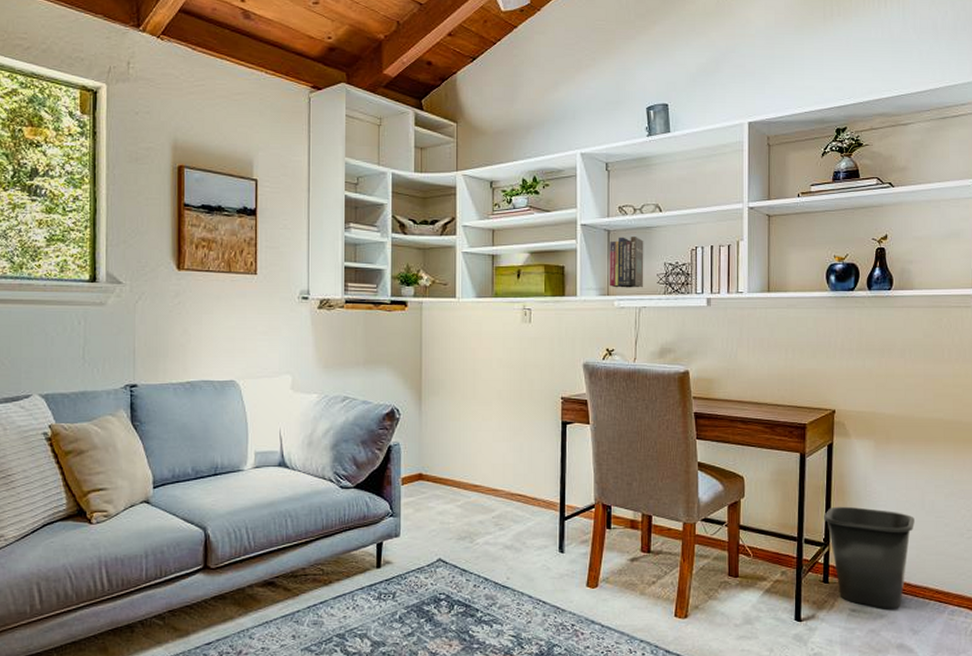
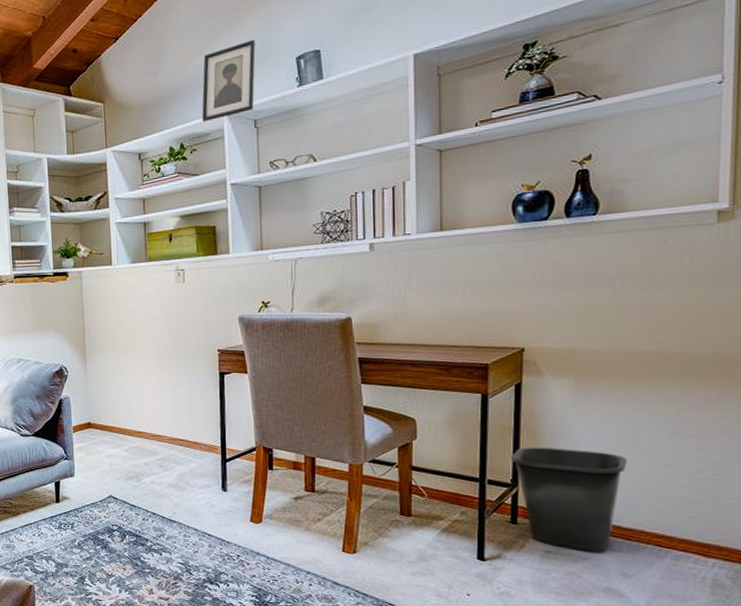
picture frame: none [556,84,609,158] -> present [202,40,256,122]
books: present [610,237,644,288] -> none [261,189,300,242]

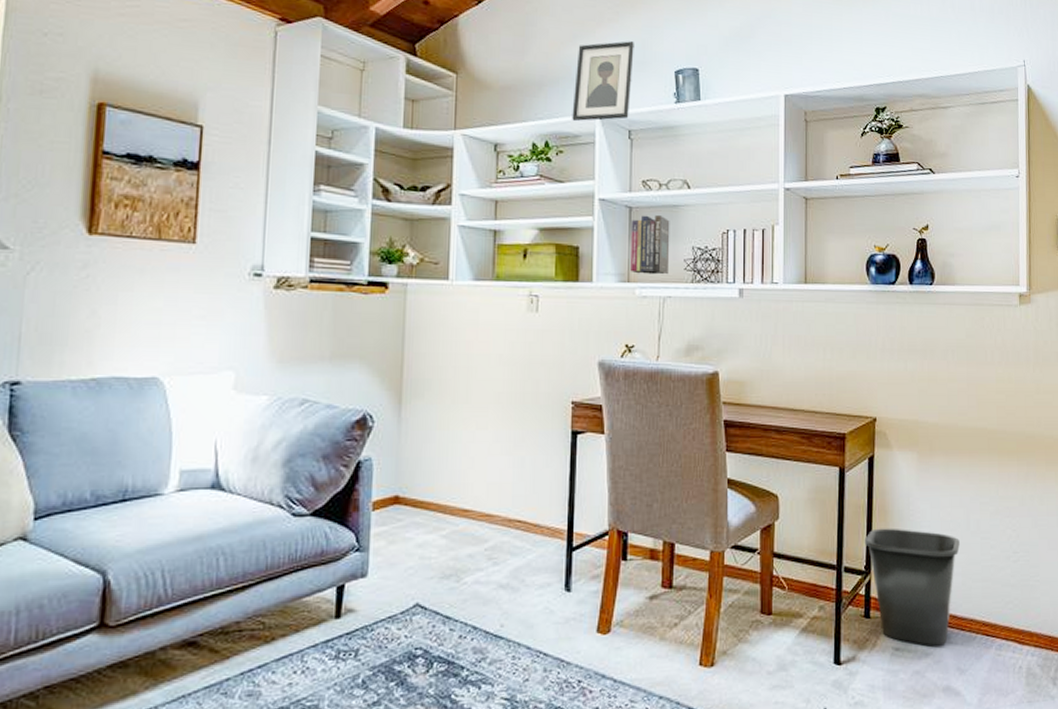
books: none [261,189,300,242] -> present [631,215,670,275]

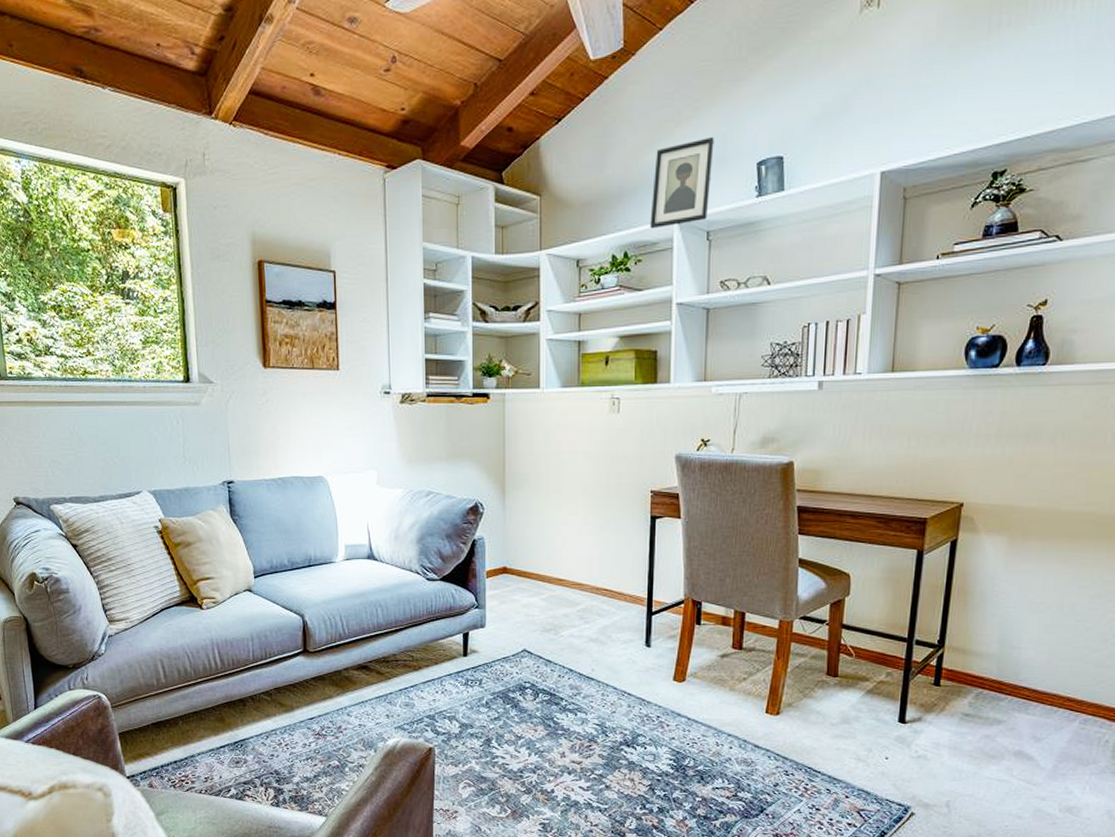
books: present [631,215,670,275] -> none [707,315,748,373]
waste bin: present [864,528,960,646] -> none [939,607,1049,715]

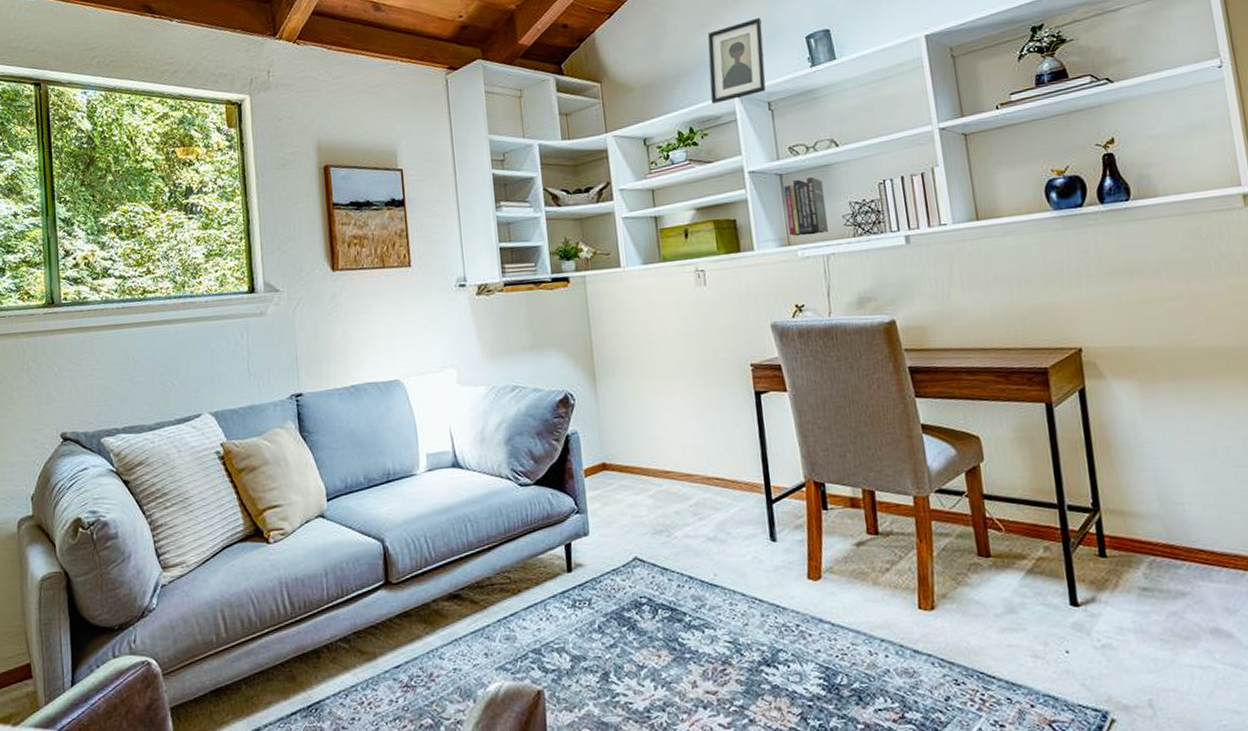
books: none [707,315,748,373] -> present [783,177,829,237]

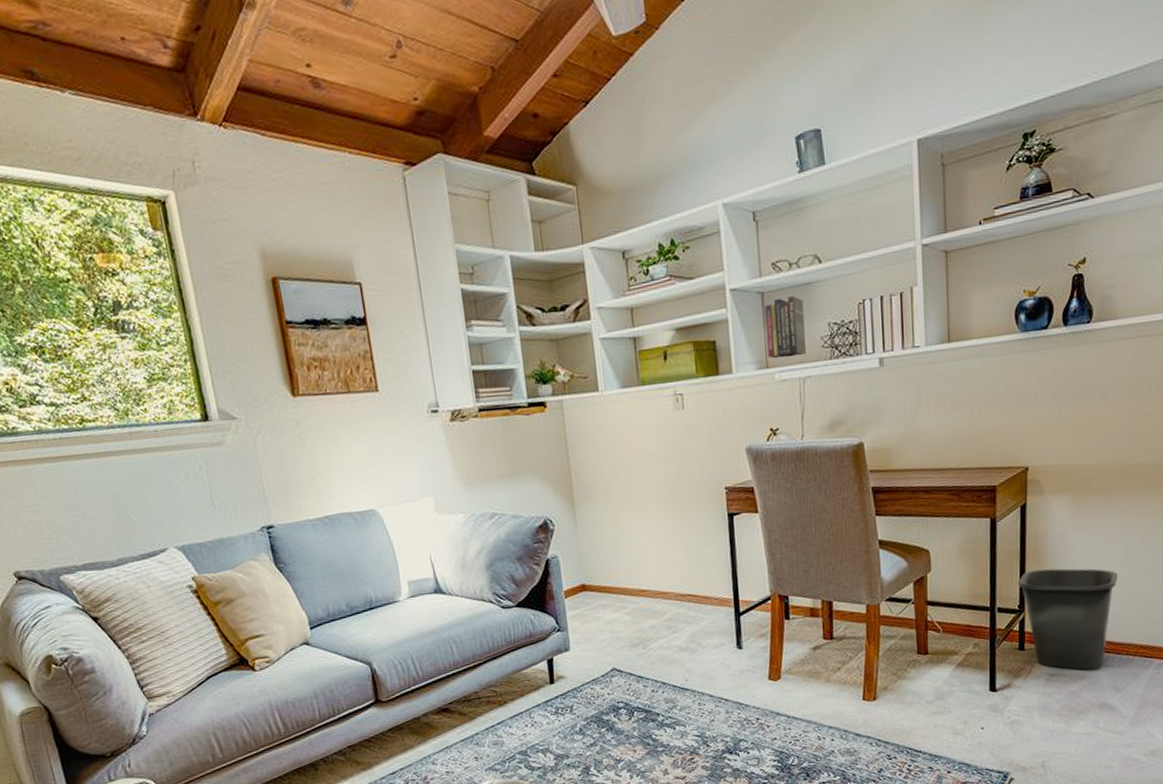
picture frame: present [707,18,766,105] -> none [692,113,752,214]
waste bin: none [1086,461,1208,585] -> present [1017,568,1118,670]

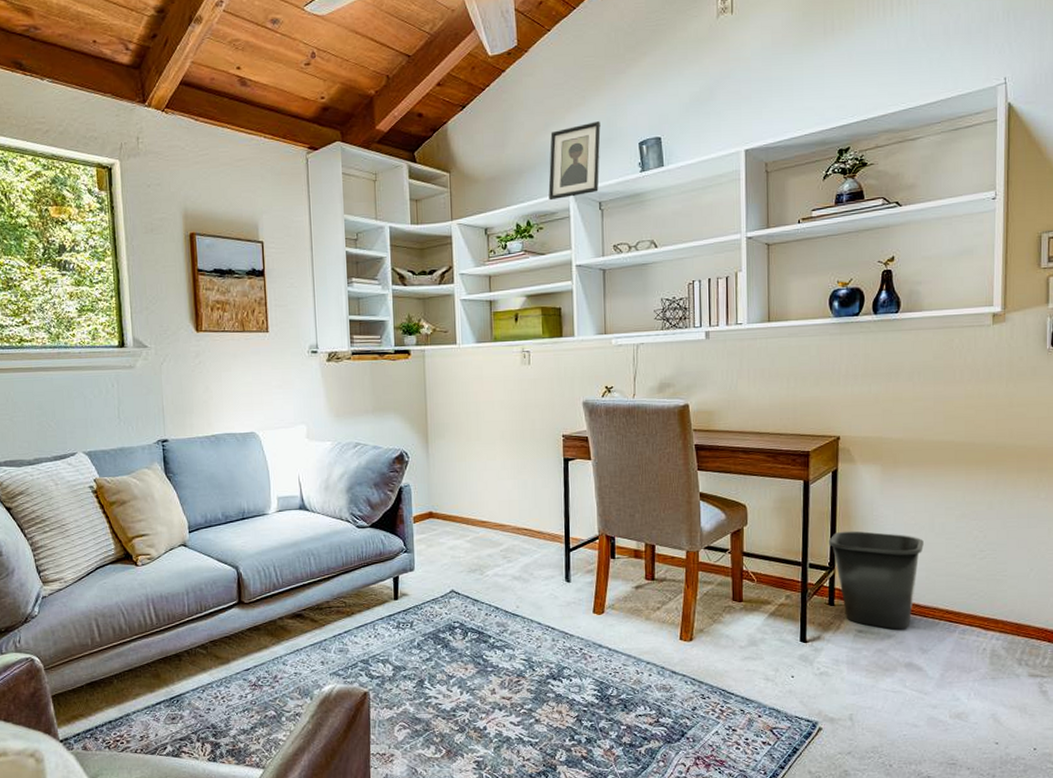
picture frame: none [692,113,752,214] -> present [548,121,601,201]
books: present [764,296,807,359] -> none [605,274,641,326]

